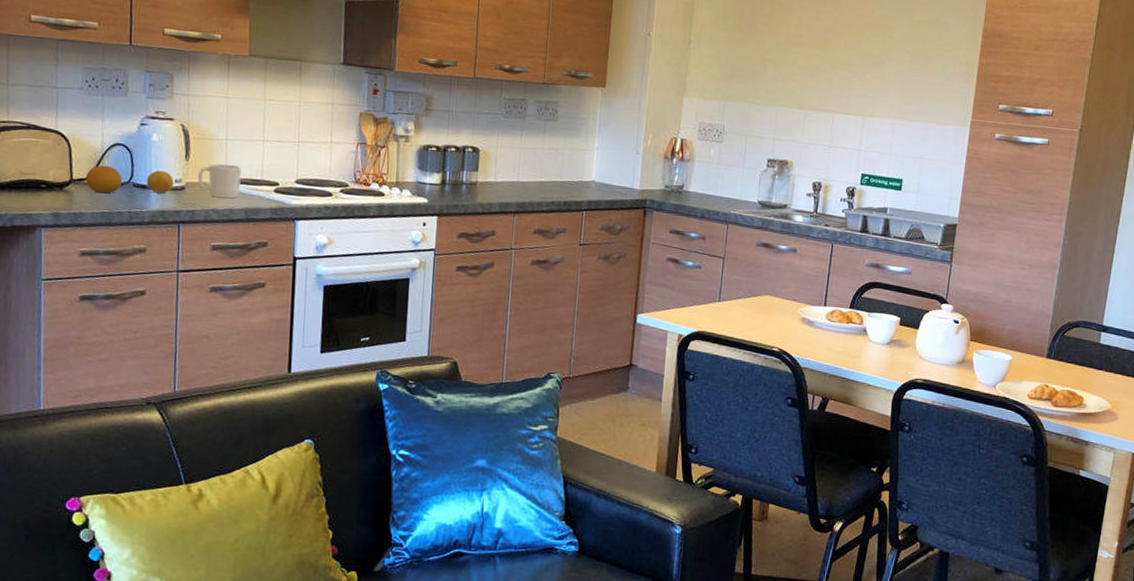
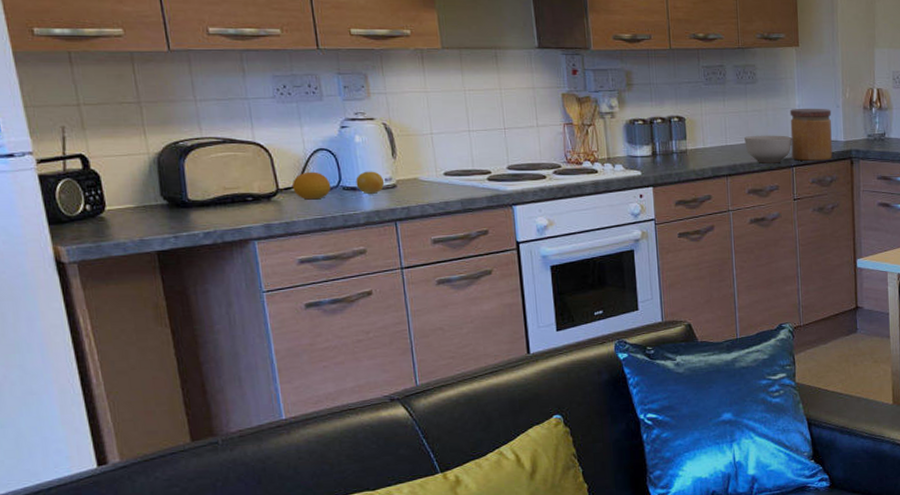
mug: present [197,163,241,199] -> none [407,158,453,192]
bowl: none [536,174,586,205] -> present [743,135,792,163]
jar: none [583,151,631,208] -> present [789,108,833,162]

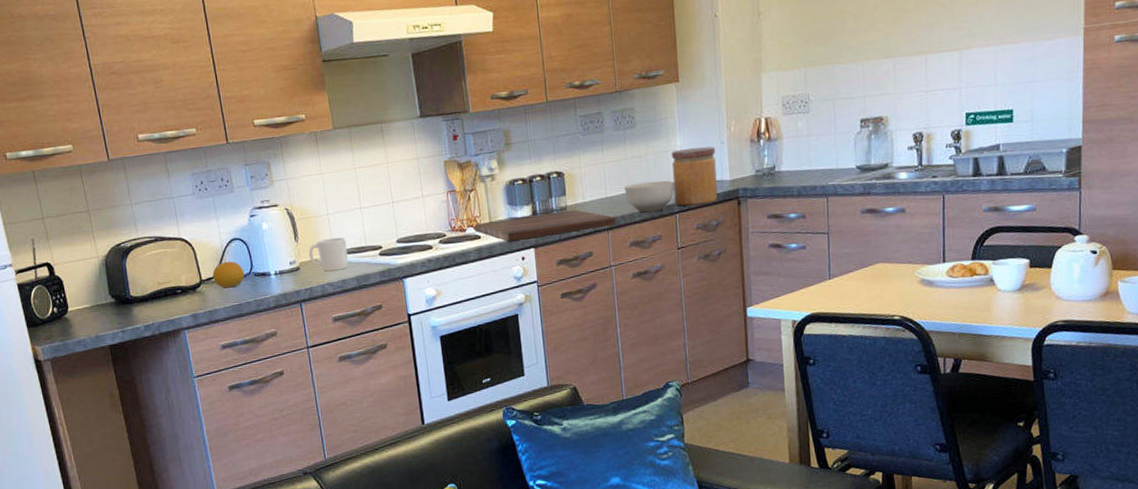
fruit: present [355,171,385,194] -> none [265,256,290,278]
mug: none [407,158,453,192] -> present [308,237,349,272]
cutting board: none [592,153,734,178] -> present [474,209,615,241]

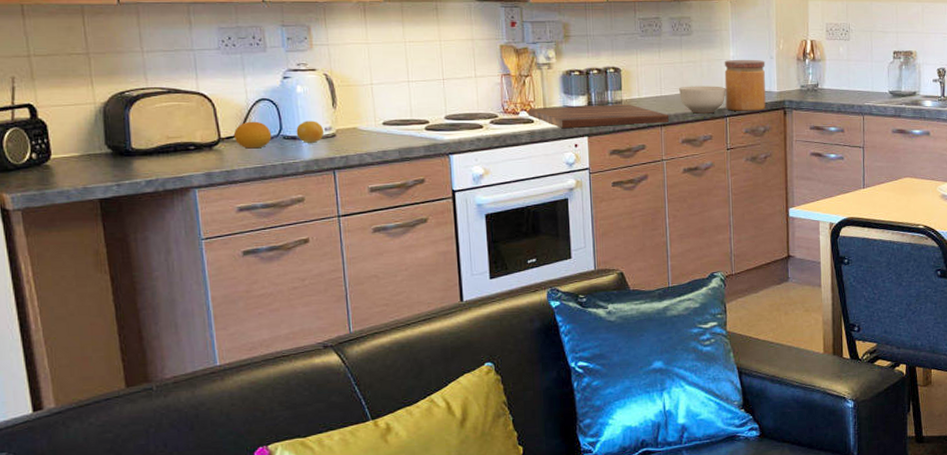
fruit: none [265,256,290,278] -> present [296,120,325,143]
mug: present [308,237,349,272] -> none [347,108,391,141]

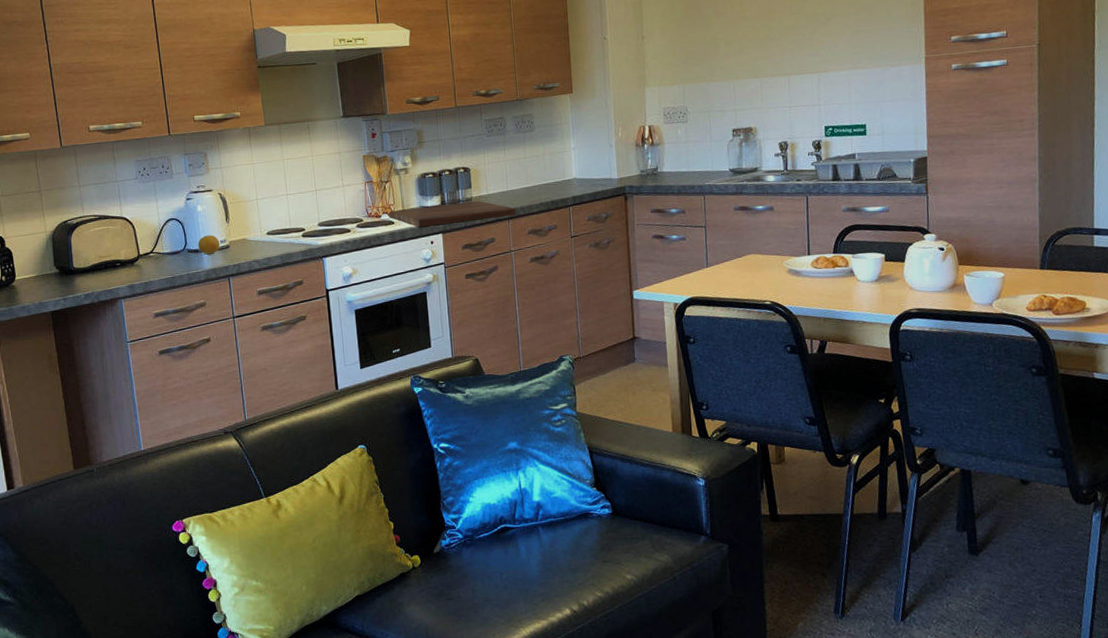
fruit: present [233,121,272,149] -> none [149,238,179,263]
bowl: present [678,86,726,114] -> none [523,177,568,205]
jar: present [724,59,766,112] -> none [565,149,607,200]

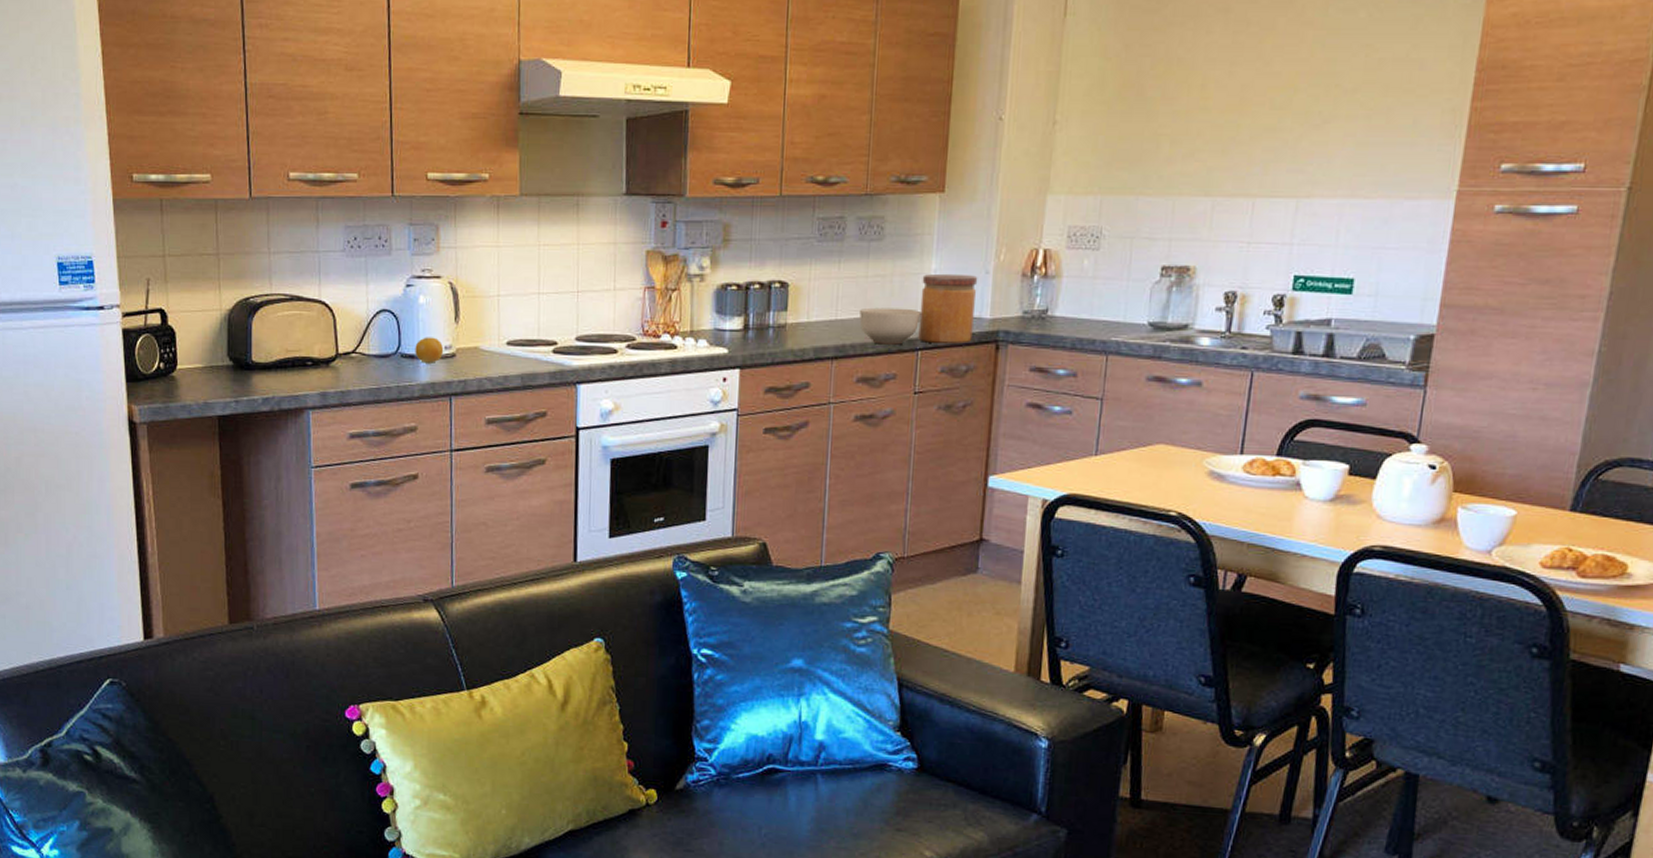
cutting board: present [389,200,515,227] -> none [671,328,843,357]
bowl: none [523,177,568,205] -> present [858,307,921,345]
jar: none [565,149,607,200] -> present [918,273,978,345]

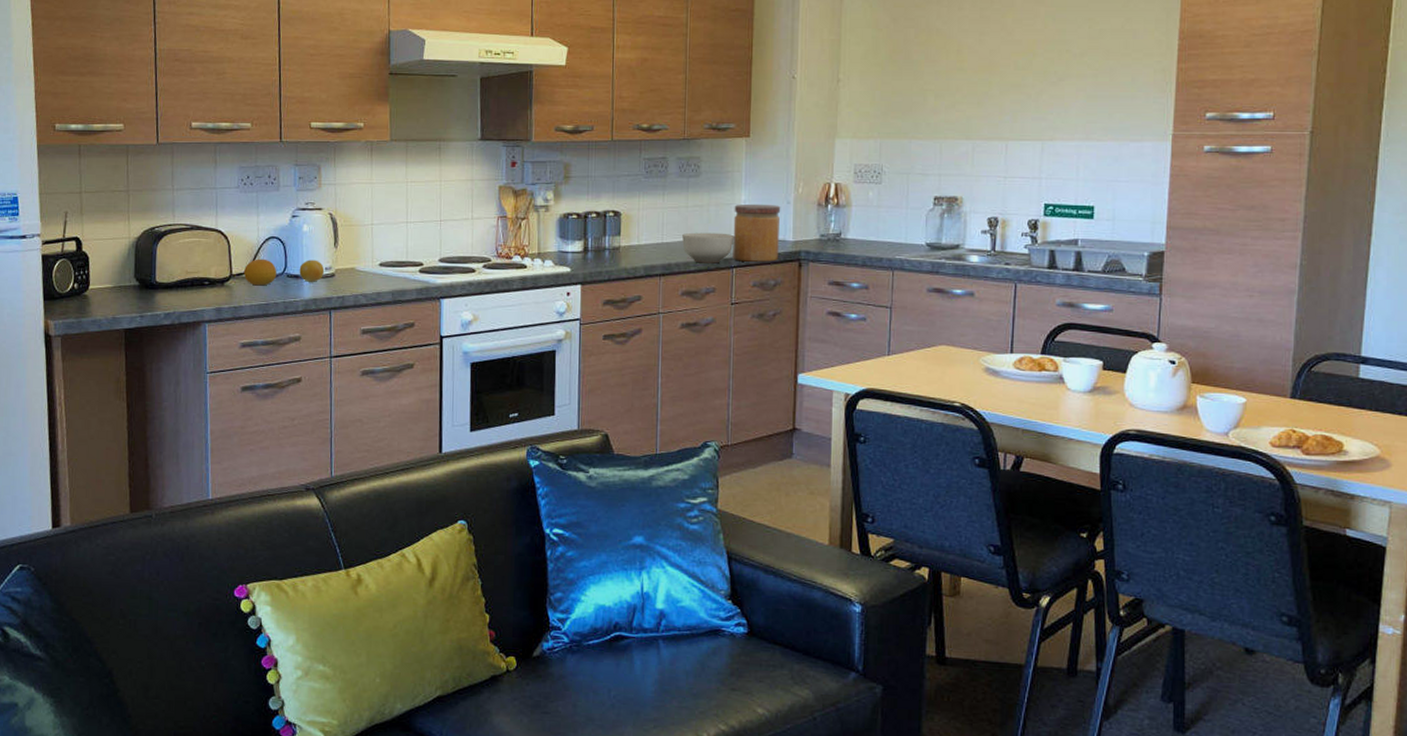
fruit: none [351,335,390,367] -> present [243,258,277,286]

